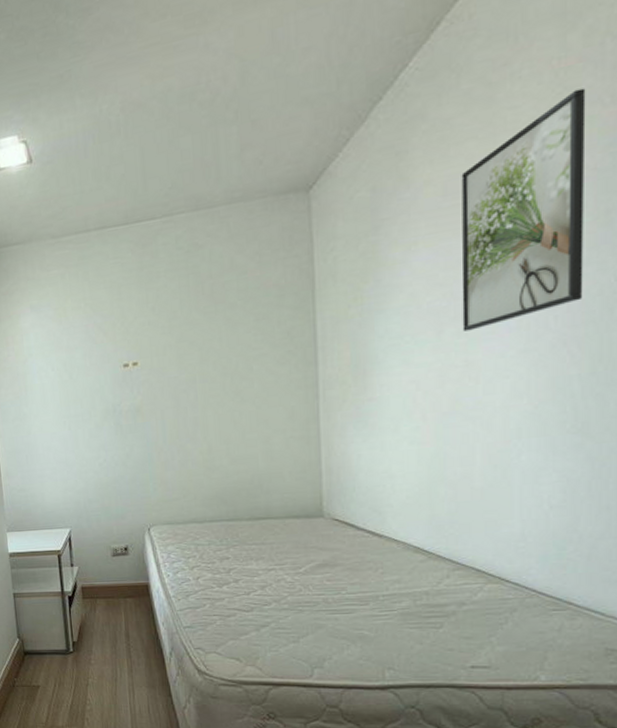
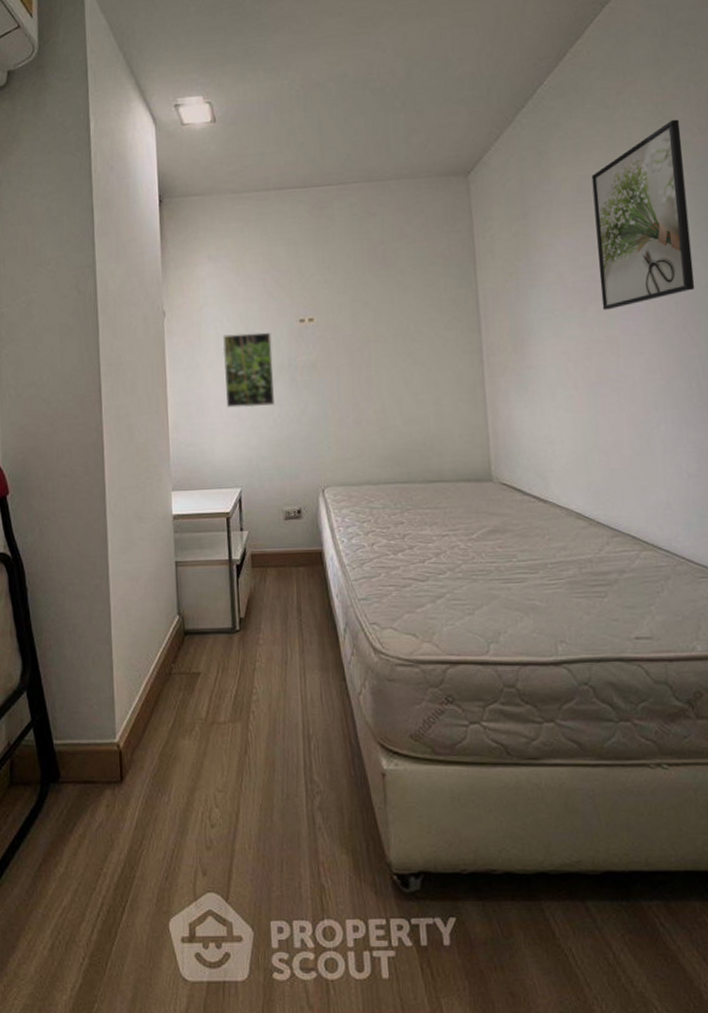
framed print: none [48,379,100,455] -> present [222,332,274,408]

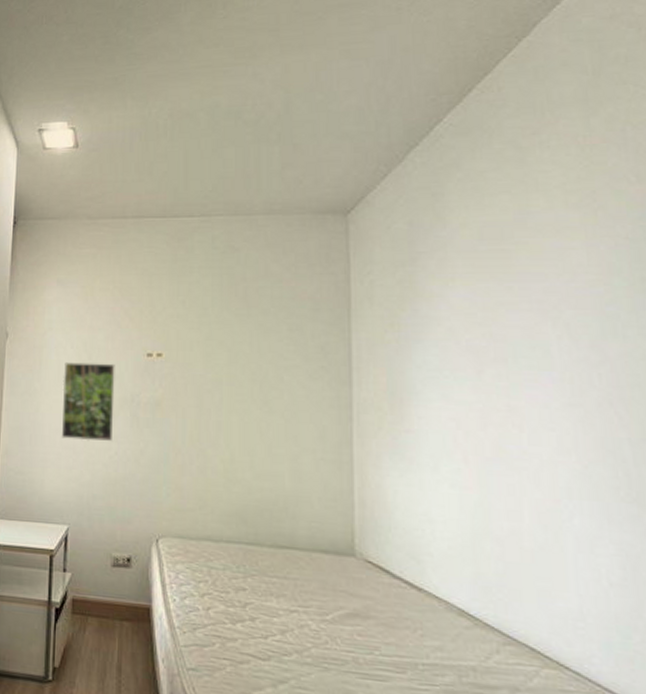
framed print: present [591,119,695,310] -> none [496,165,626,375]

